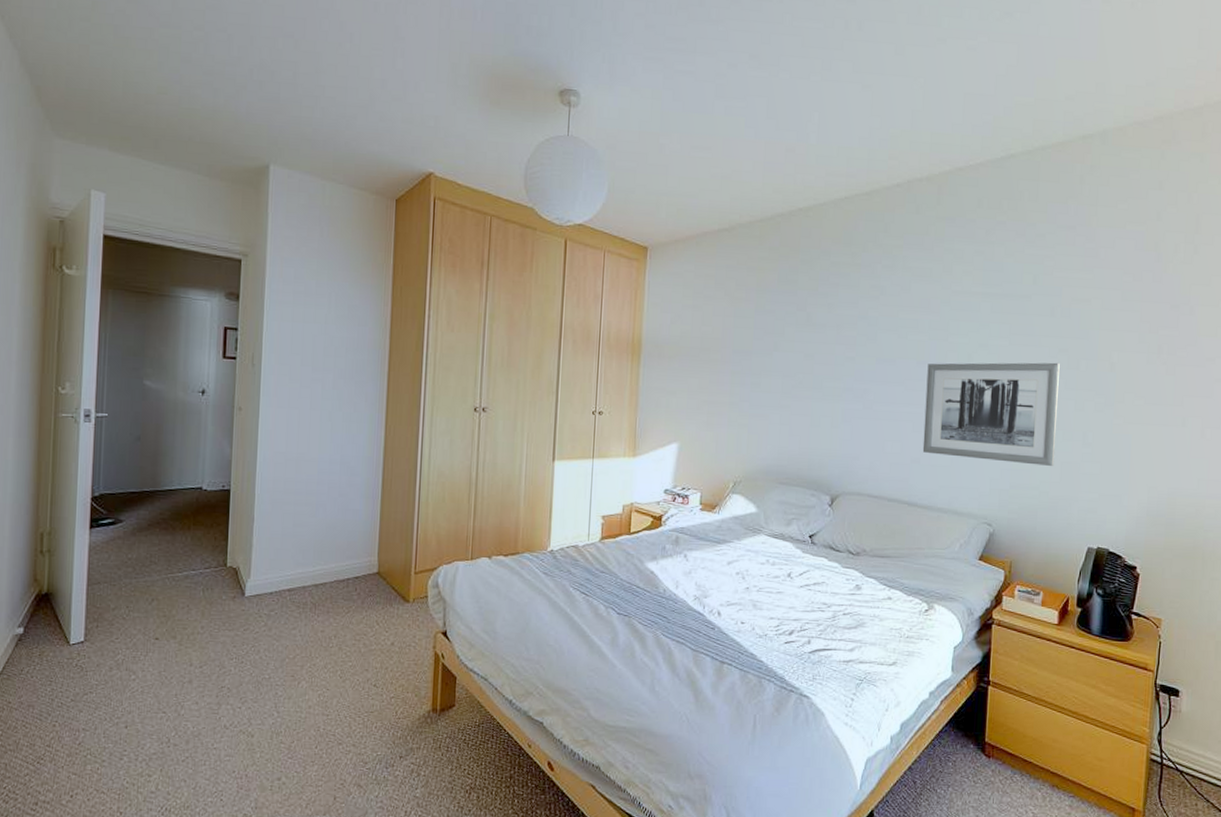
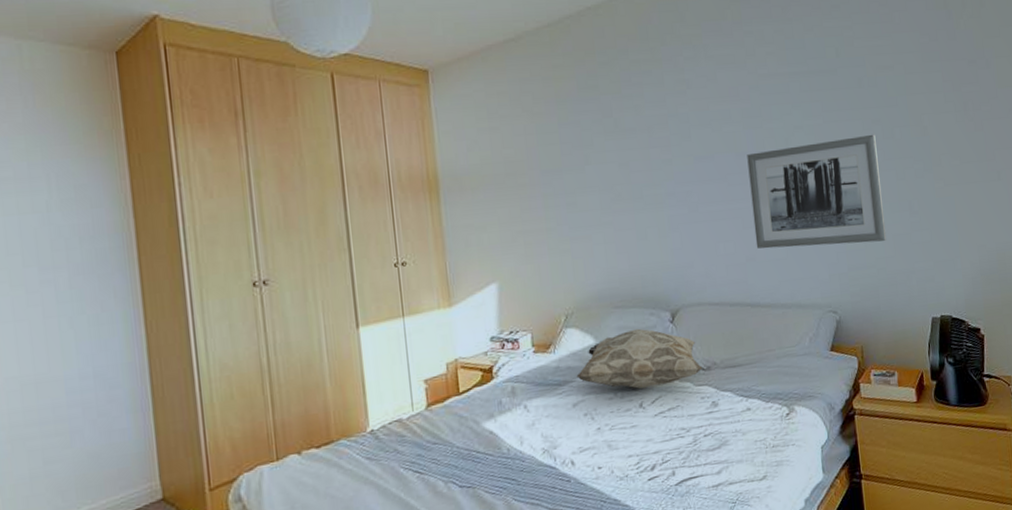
decorative pillow: none [735,505,852,561] -> present [576,328,703,390]

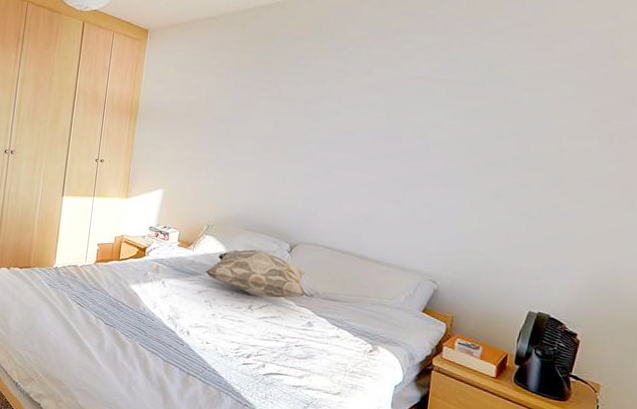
wall art: present [747,134,887,249] -> none [375,137,510,235]

